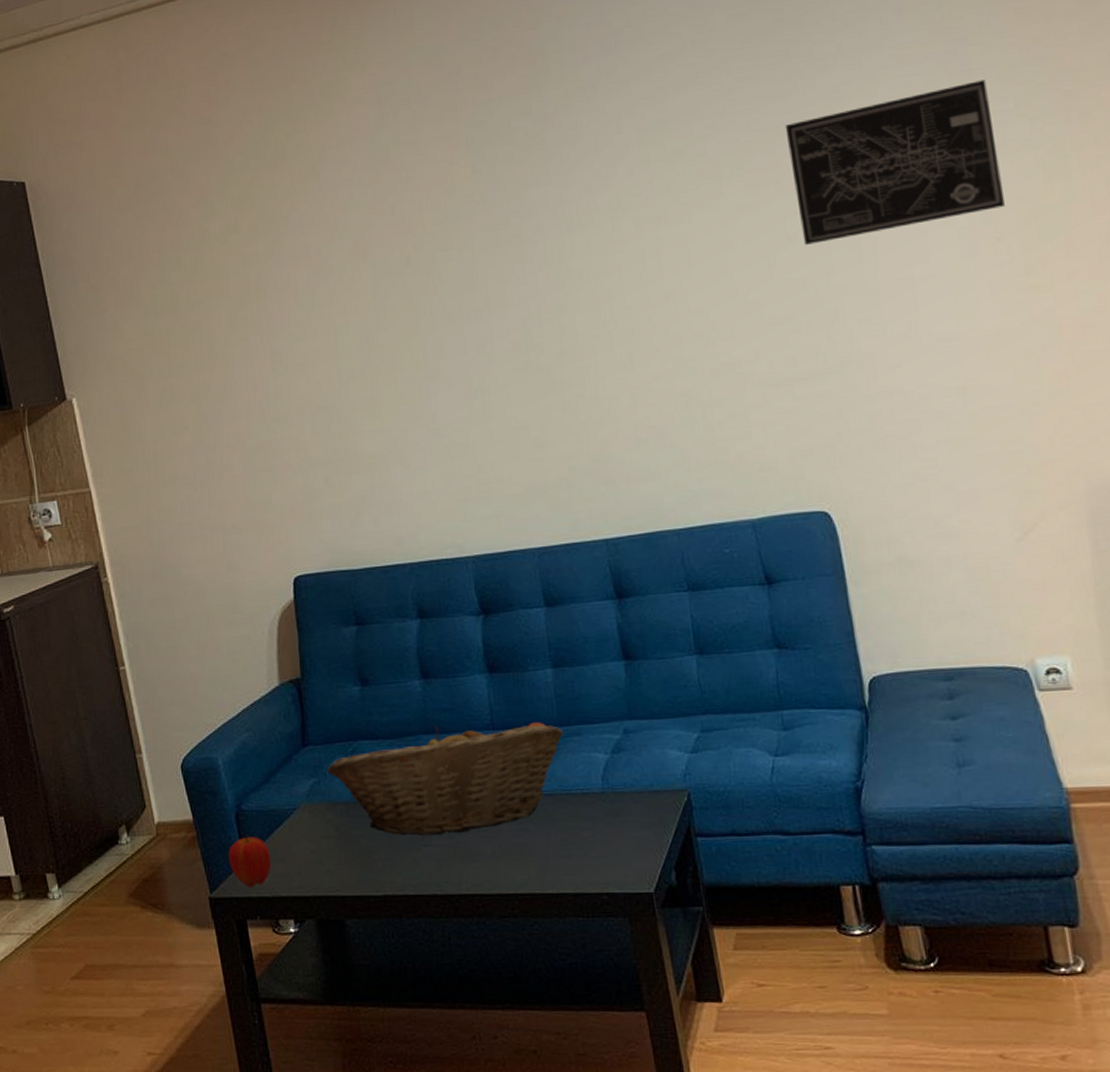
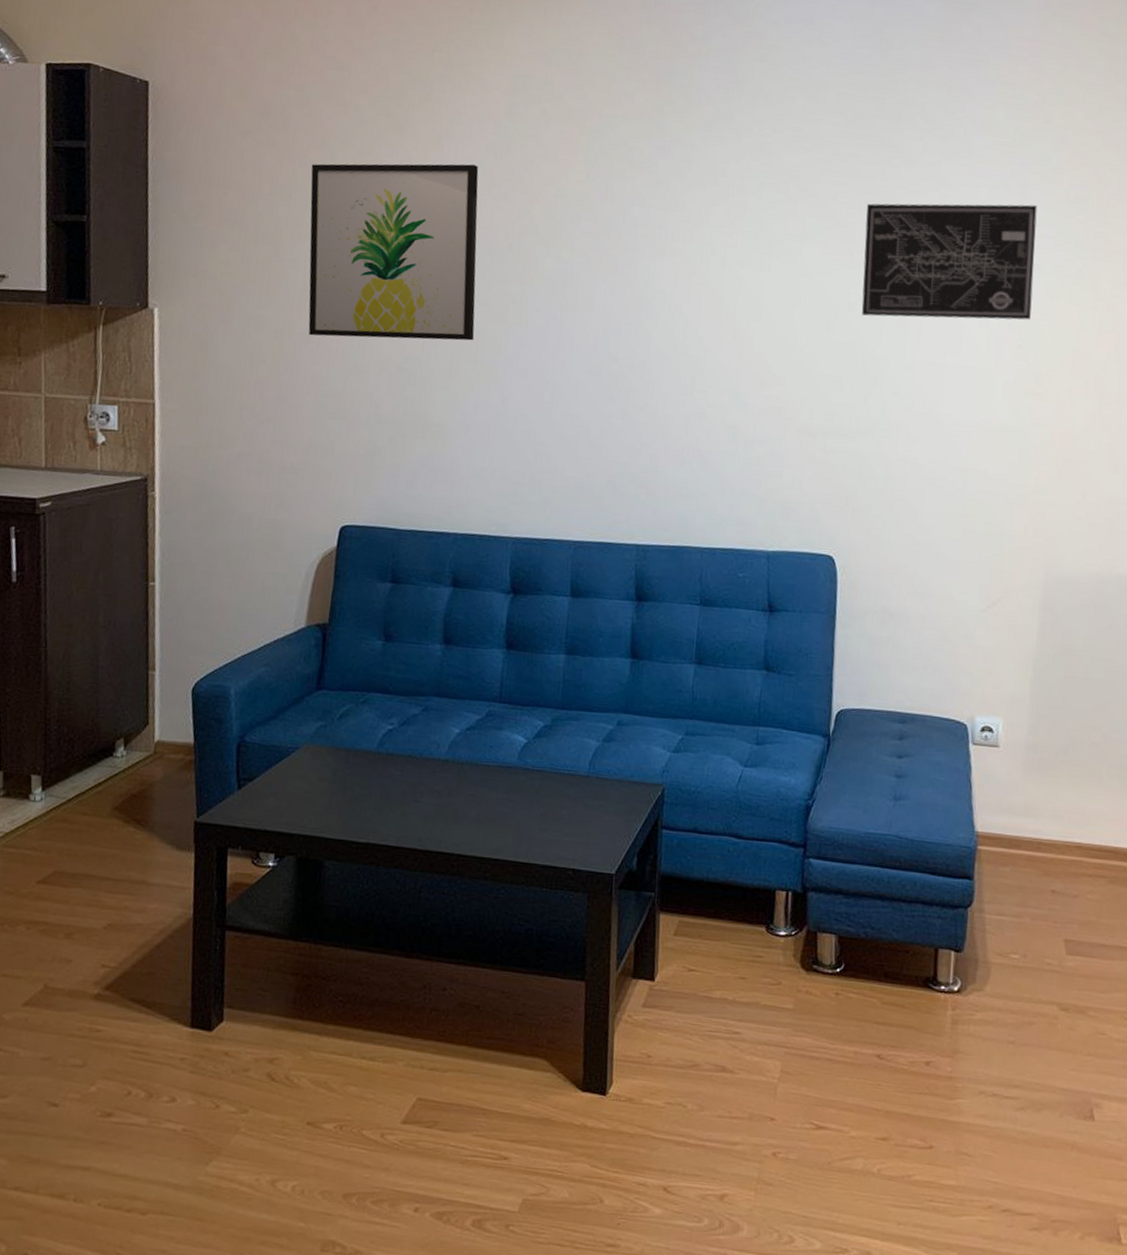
wall art: none [193,185,390,394] -> present [308,163,479,341]
apple: present [228,834,272,887] -> none [221,765,265,817]
fruit basket: present [327,722,563,836] -> none [336,690,563,794]

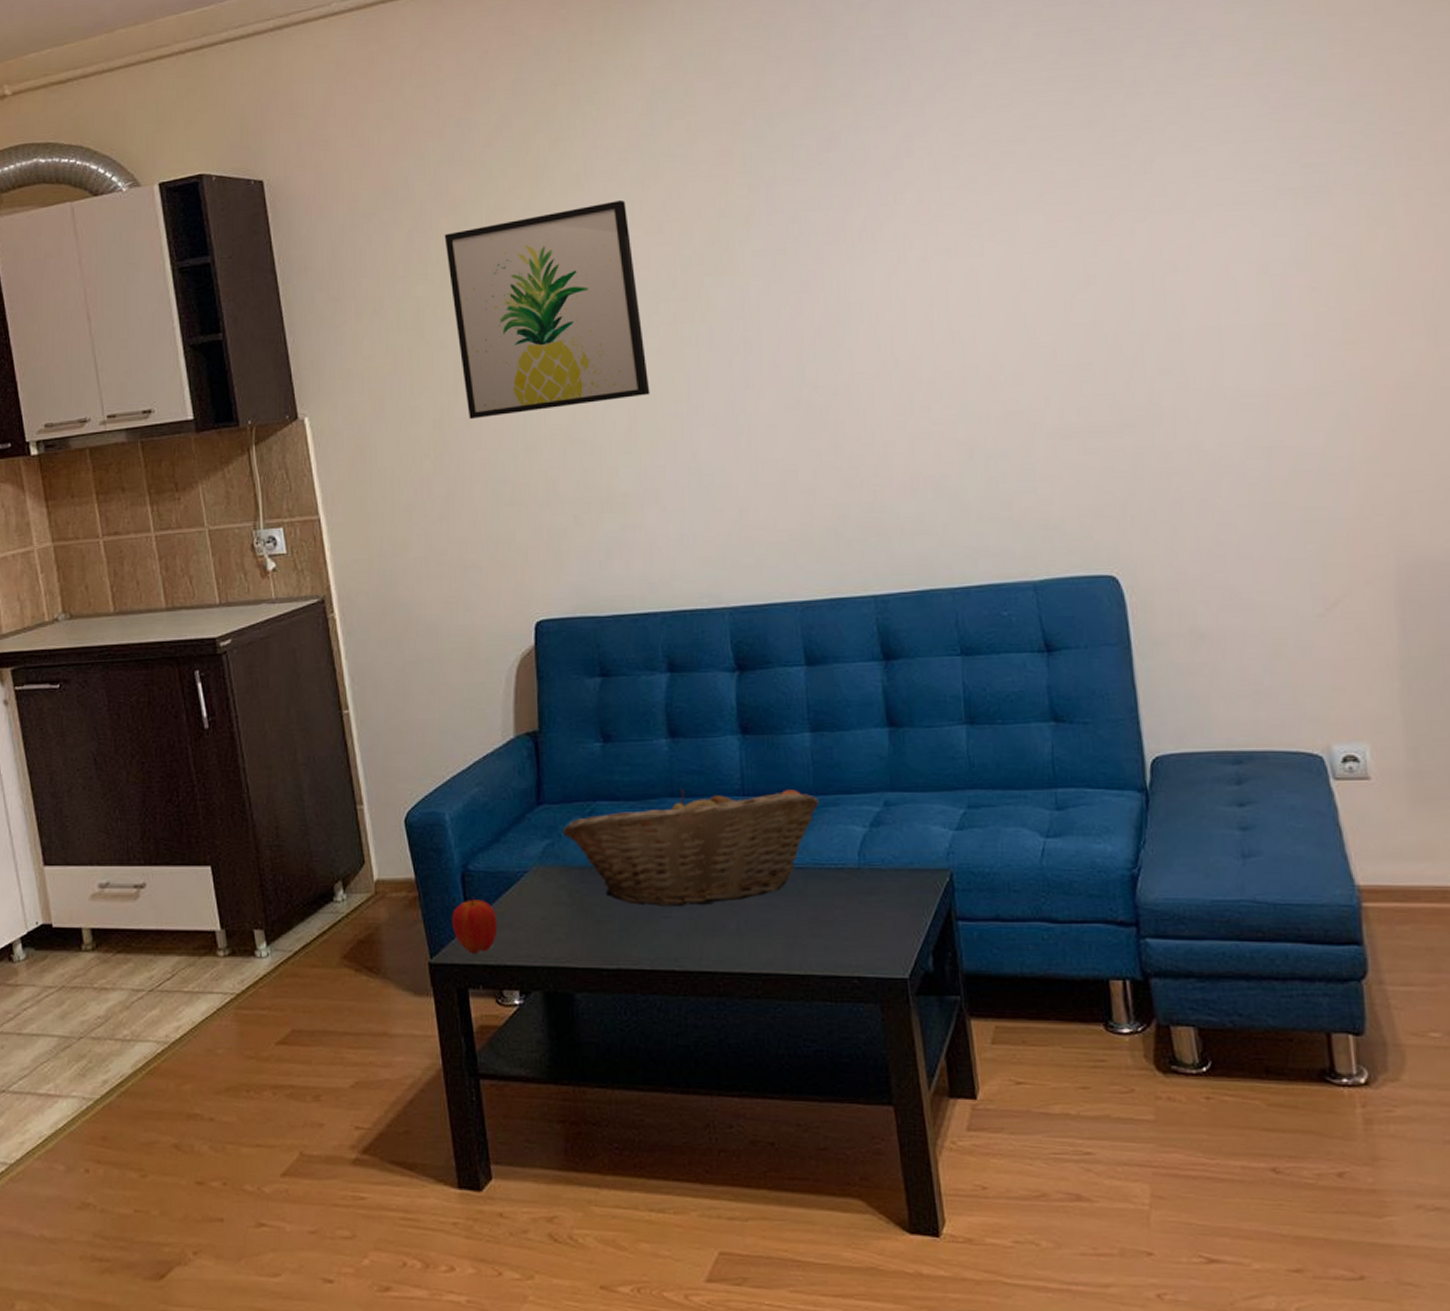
apple: none [221,765,265,817] -> present [451,896,498,954]
fruit basket: none [336,690,563,794] -> present [563,788,819,906]
wall art: present [861,203,1038,320] -> none [1089,116,1323,286]

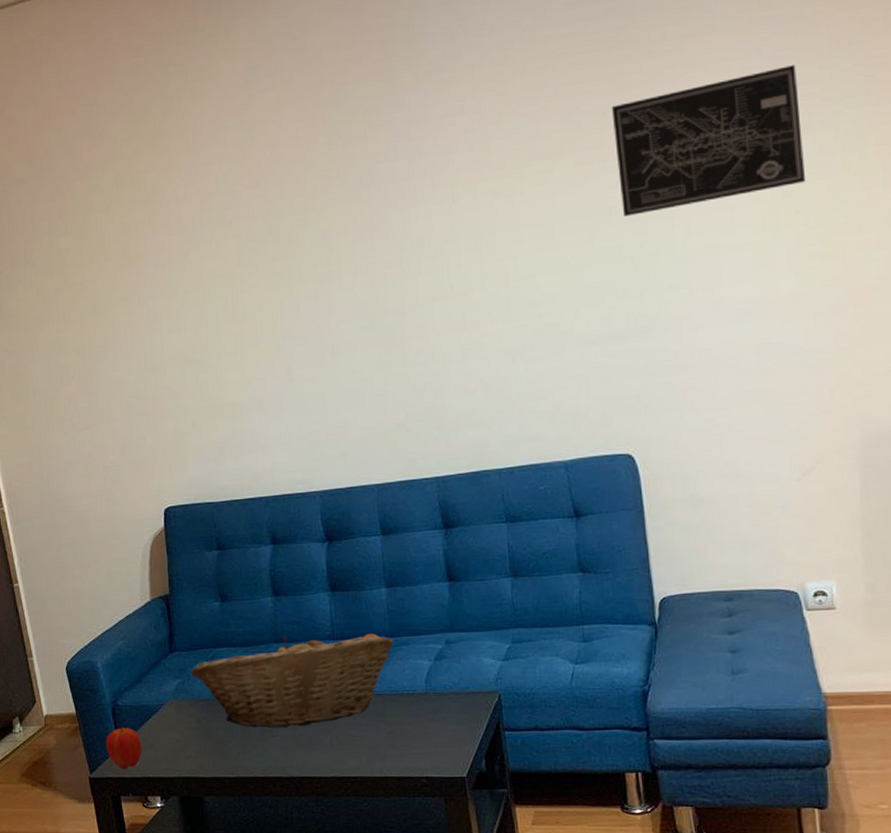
wall art: present [444,200,650,420] -> none [80,161,252,348]
wall art: none [1089,116,1323,286] -> present [611,65,805,216]

